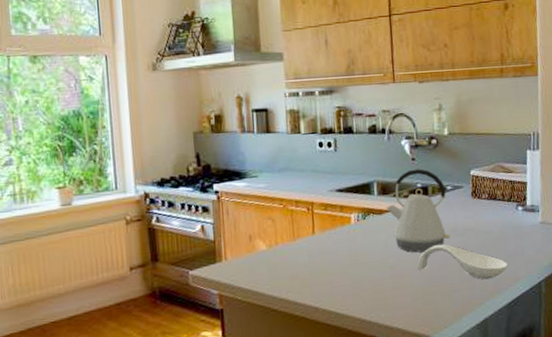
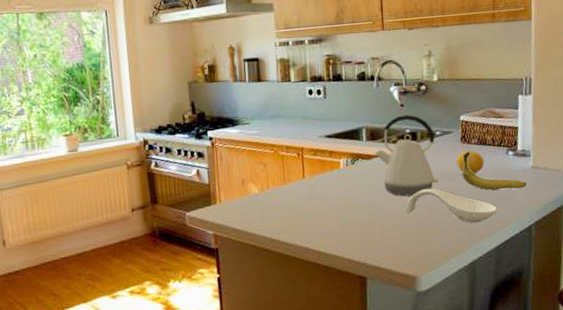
fruit: none [467,205,495,230] -> present [456,150,485,174]
banana: none [473,206,536,246] -> present [462,151,527,190]

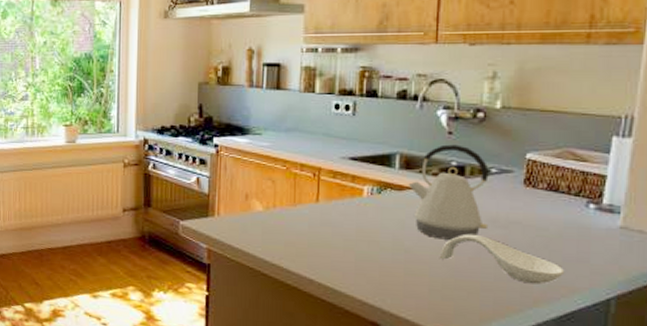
fruit: present [456,150,485,174] -> none [514,195,554,225]
banana: present [462,151,527,190] -> none [520,197,610,252]

